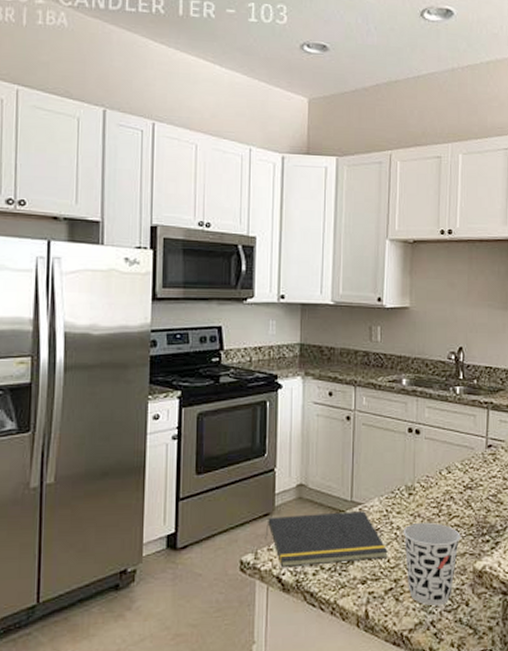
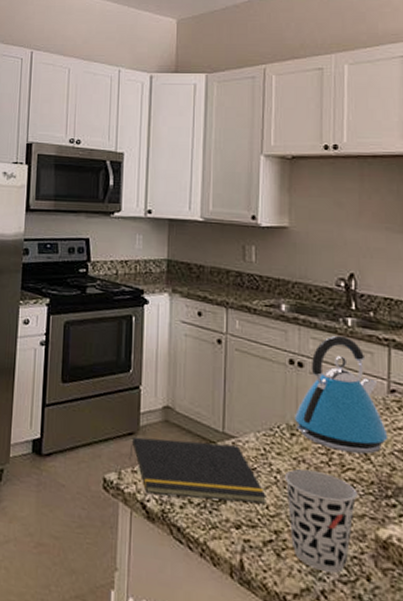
kettle: none [412,403,485,503] -> present [295,335,388,454]

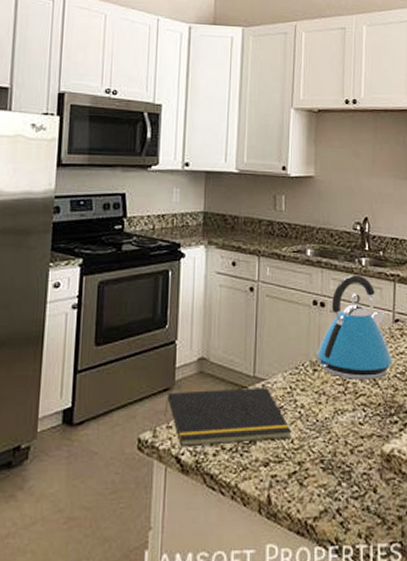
cup: present [284,469,358,573] -> none [307,400,368,491]

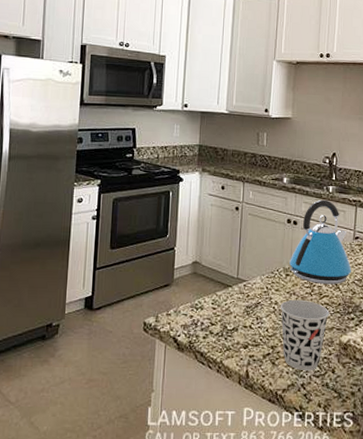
notepad: present [164,388,292,448] -> none [165,286,267,331]
cup: none [307,400,368,491] -> present [280,299,329,370]

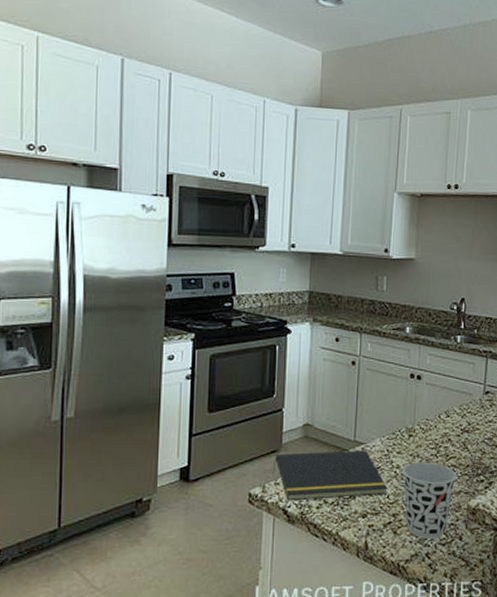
notepad: none [165,286,267,331] -> present [272,450,388,501]
kettle: present [289,199,352,285] -> none [413,351,482,445]

